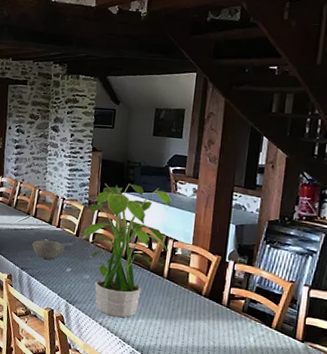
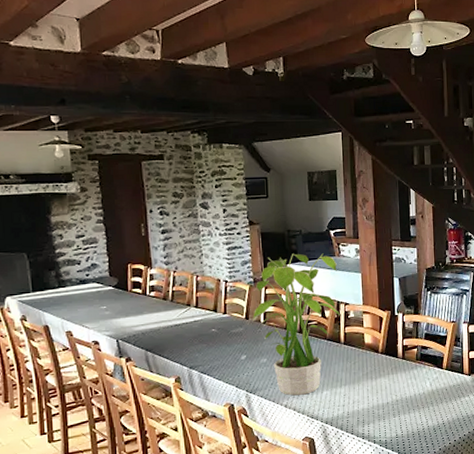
bowl: present [32,240,65,260] -> none [198,329,235,351]

